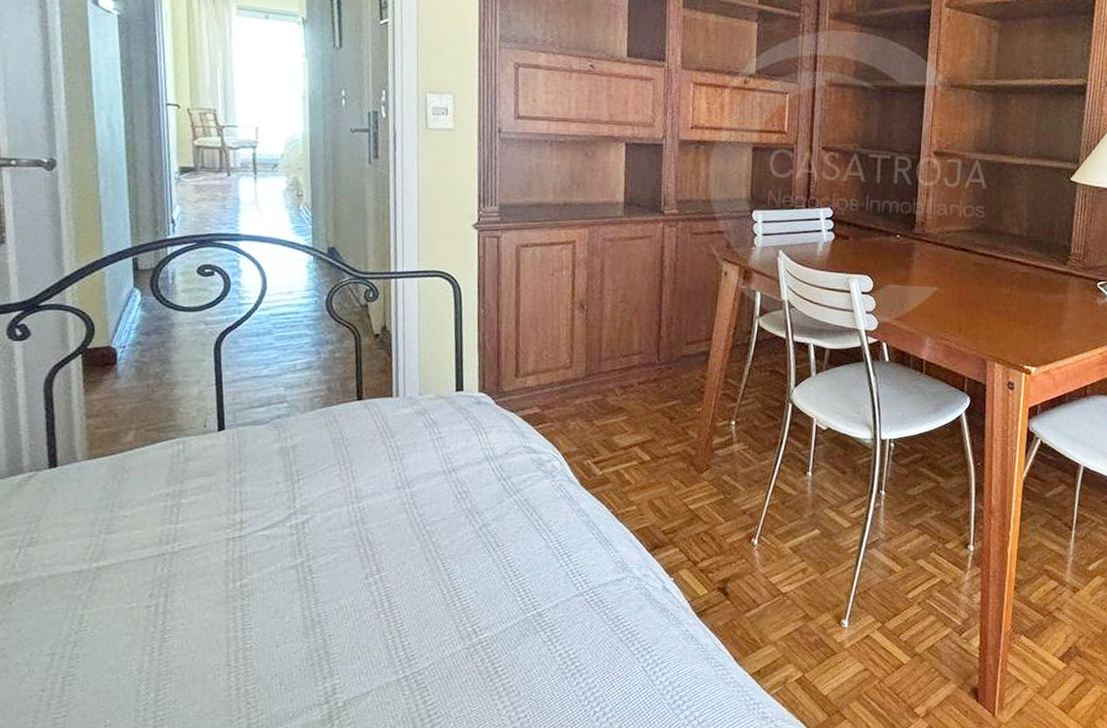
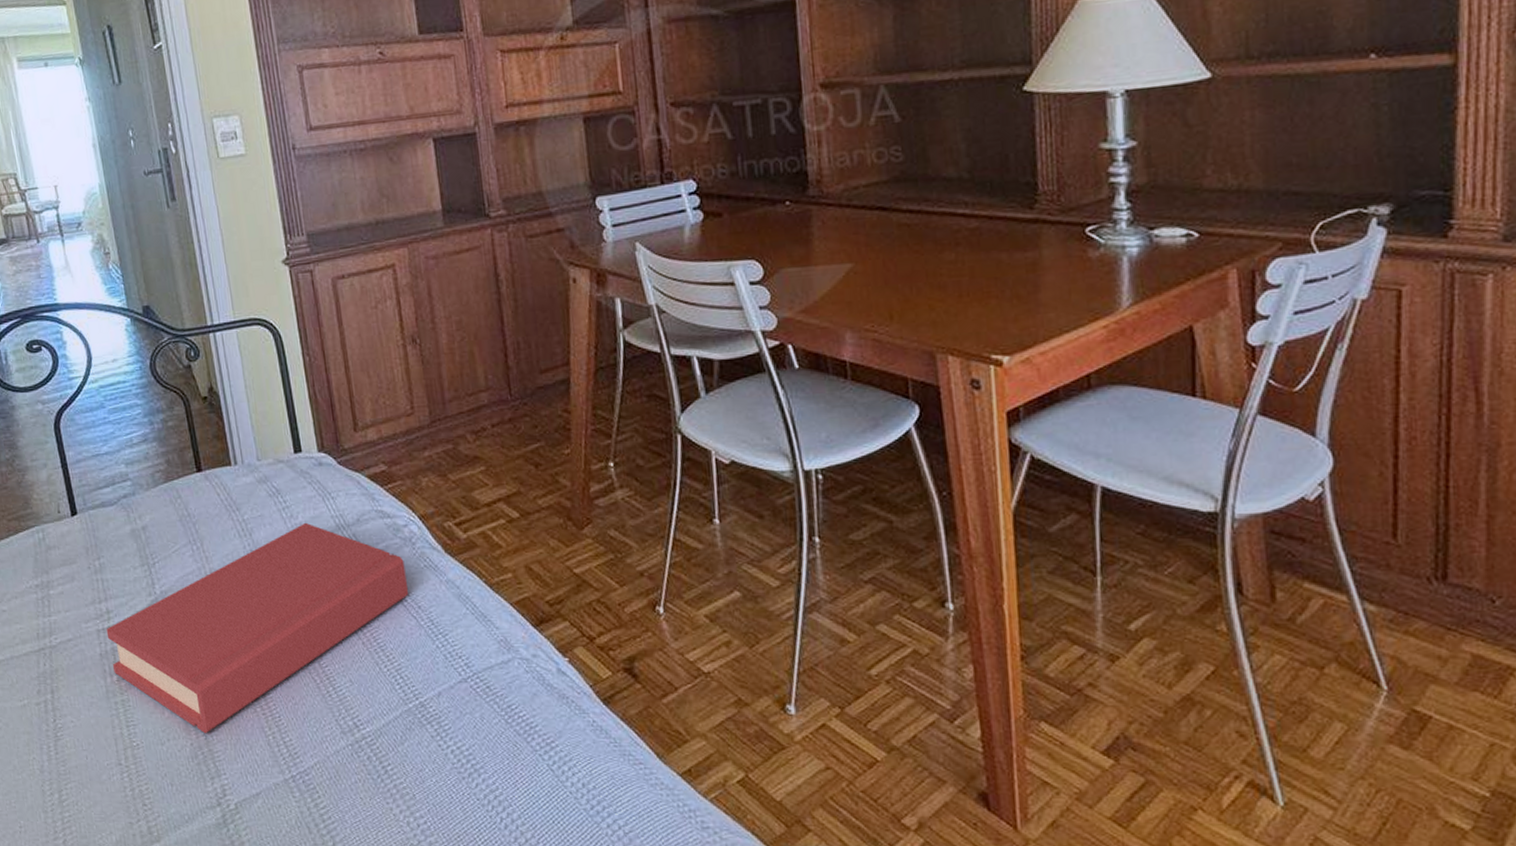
hardback book: none [236,452,543,638] -> present [106,522,408,734]

